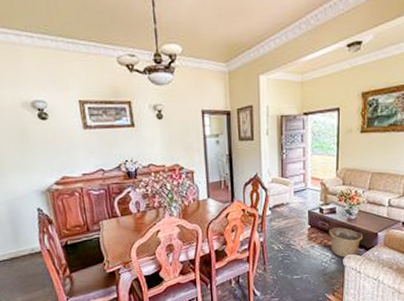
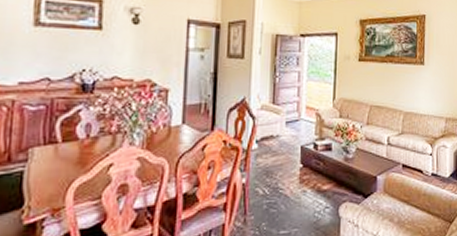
basket: present [328,227,363,258] -> none [323,168,361,208]

